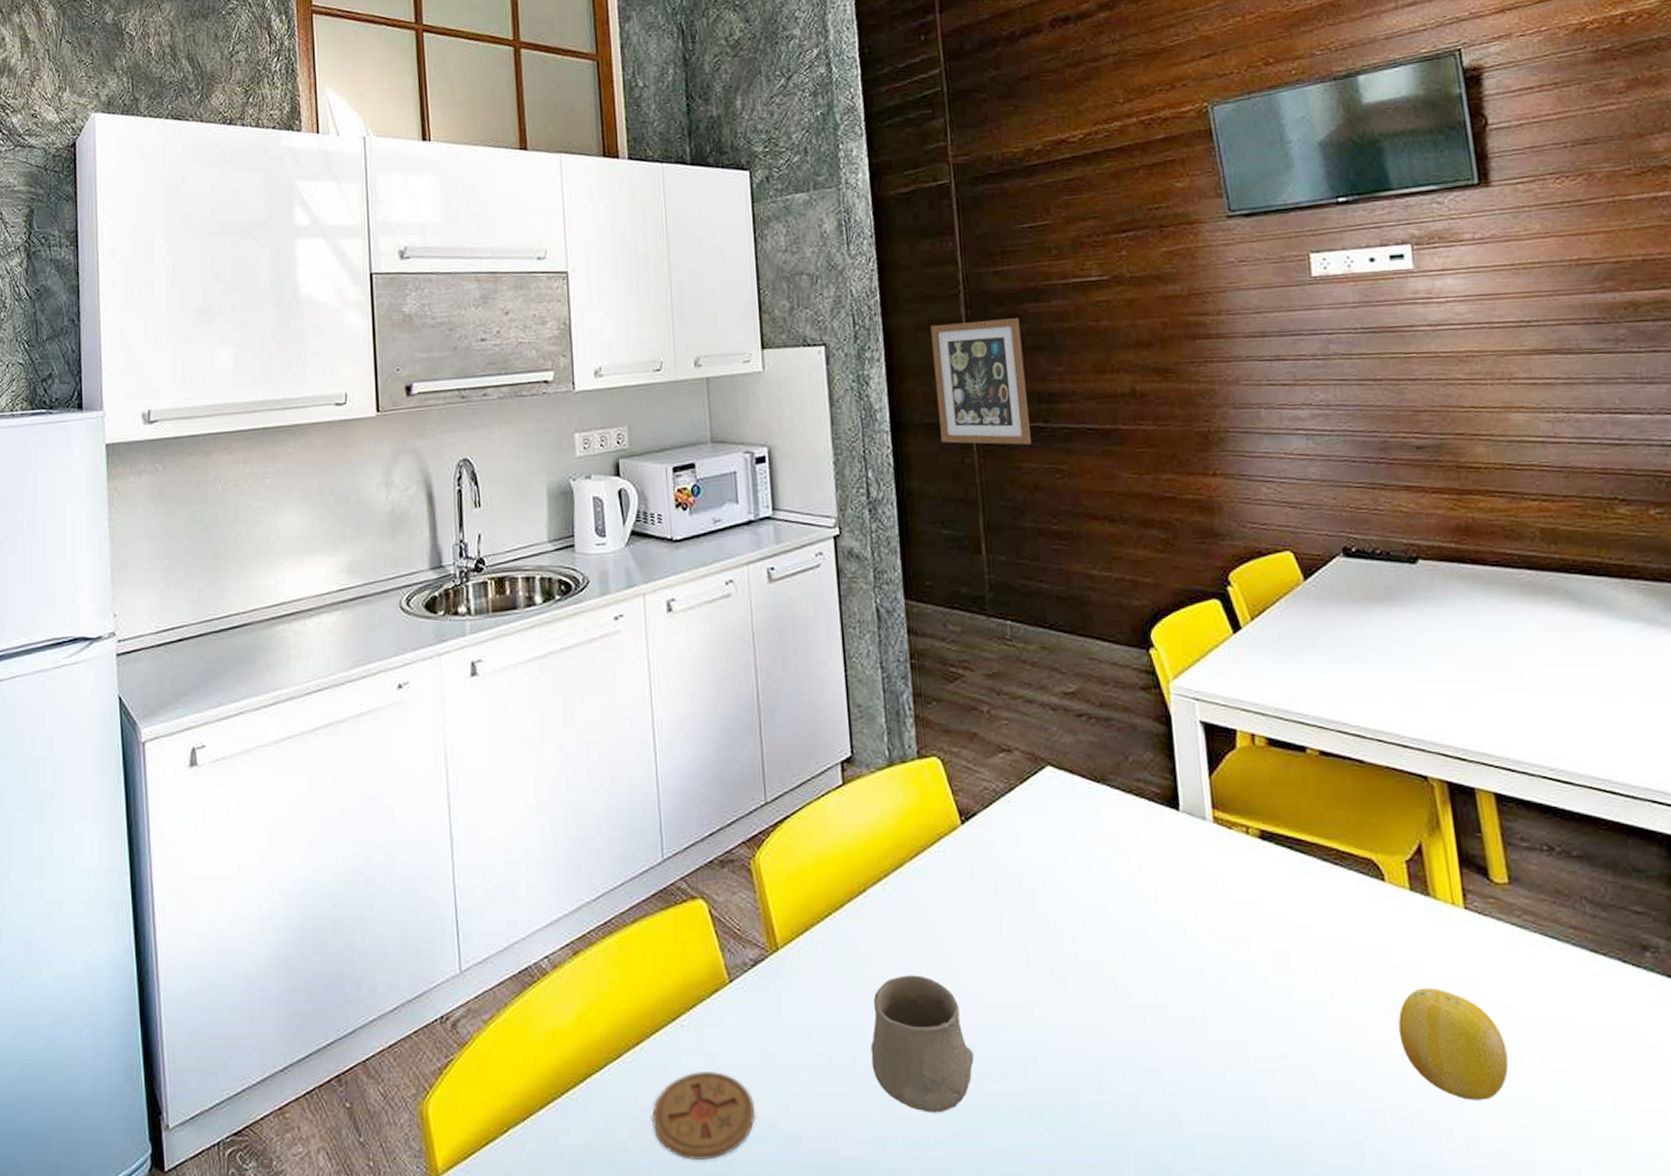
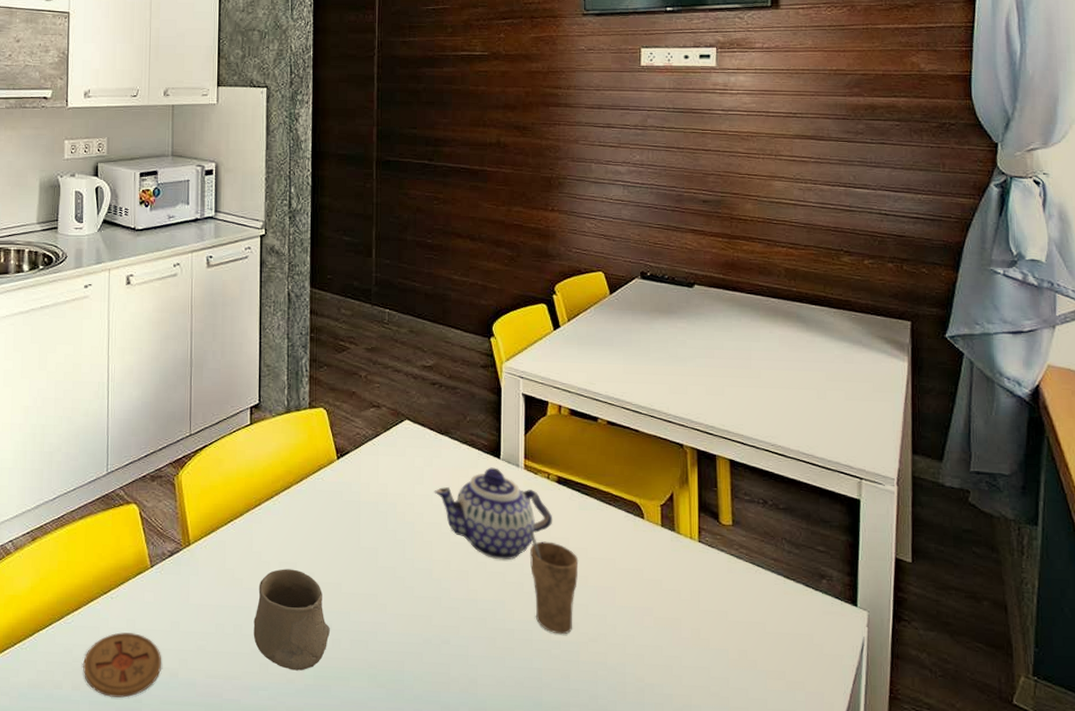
wall art: present [930,318,1031,445] -> none [349,78,418,177]
teapot: none [1094,823,1260,948] -> present [434,467,553,561]
cup: none [1229,905,1303,1047] -> present [529,530,579,635]
fruit: present [1398,988,1509,1101] -> none [642,597,717,680]

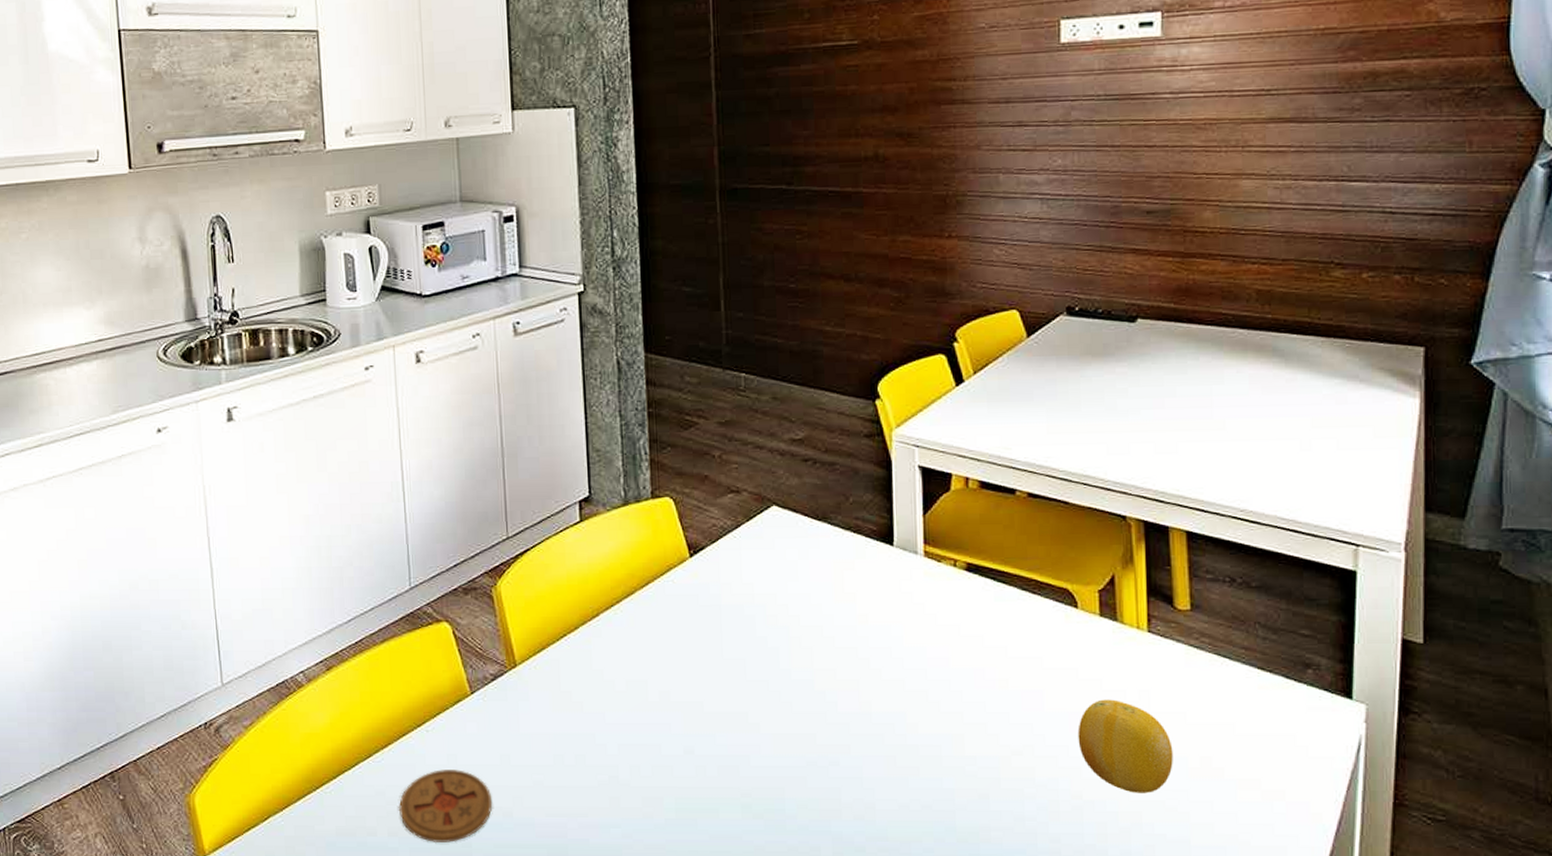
cup: present [253,569,330,671] -> none [599,688,692,804]
teapot: present [434,467,553,561] -> none [812,556,963,666]
cup: present [529,530,579,635] -> none [933,628,996,749]
fruit: none [642,597,717,680] -> present [1077,699,1173,793]

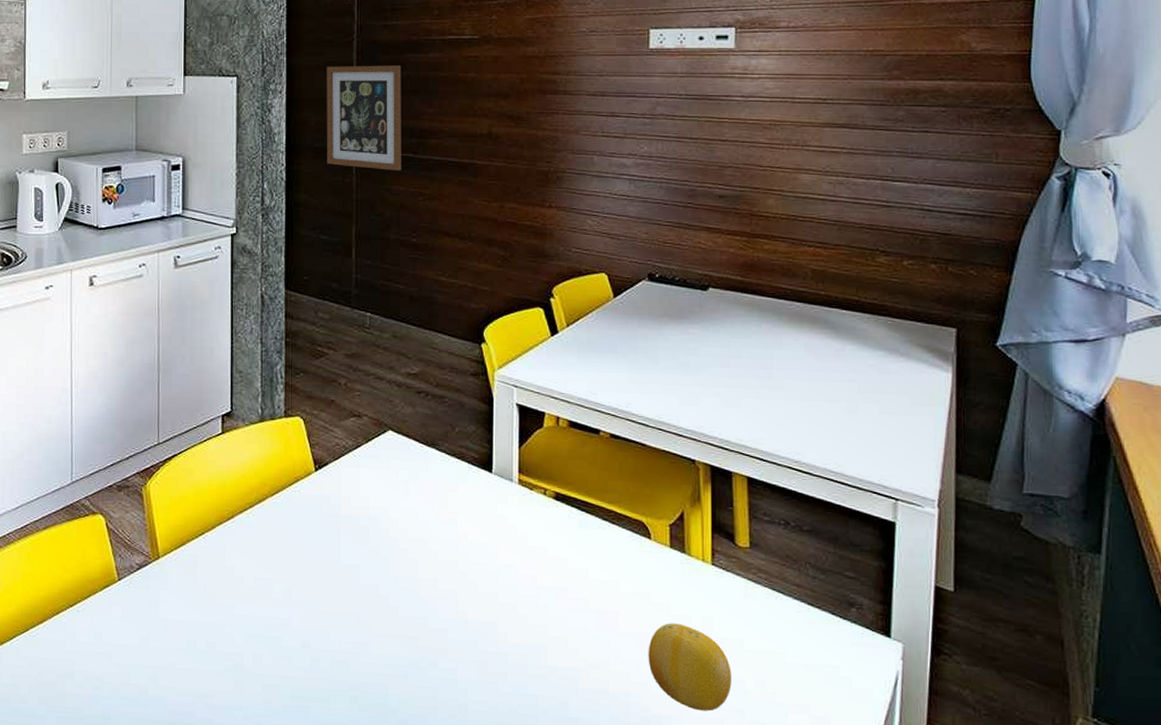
coaster: present [398,769,493,842] -> none [48,647,131,714]
wall art: none [680,82,774,207] -> present [326,65,401,171]

